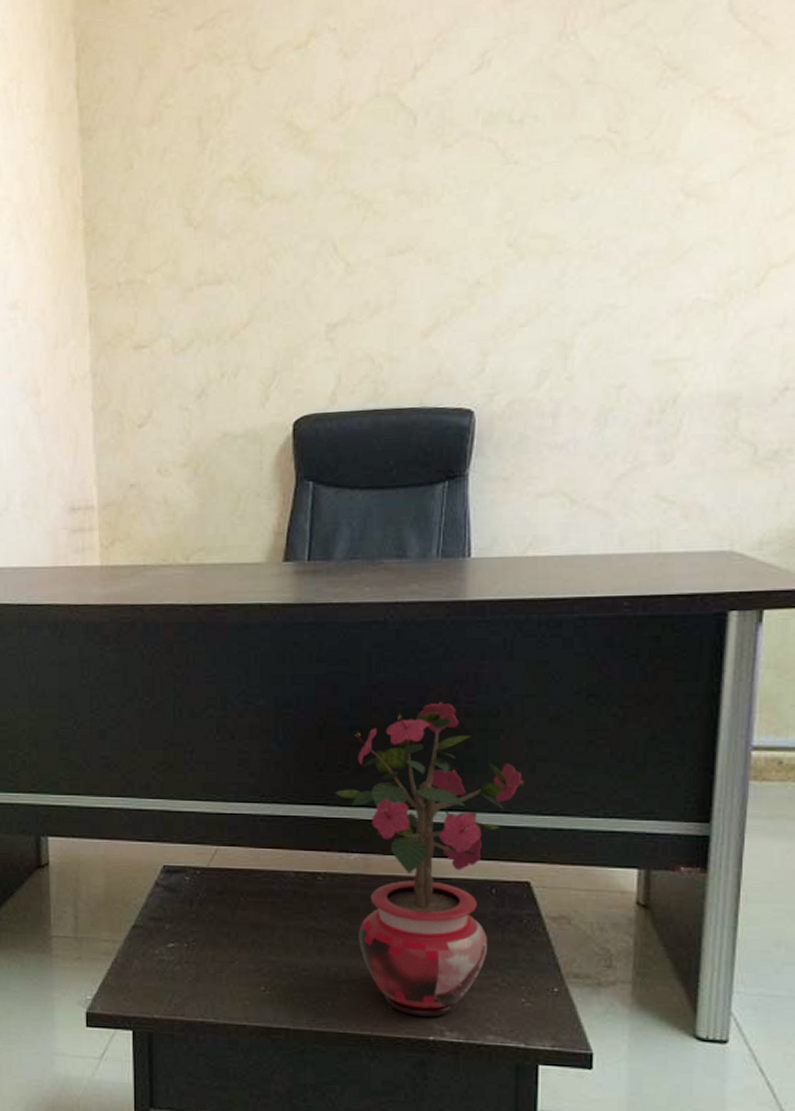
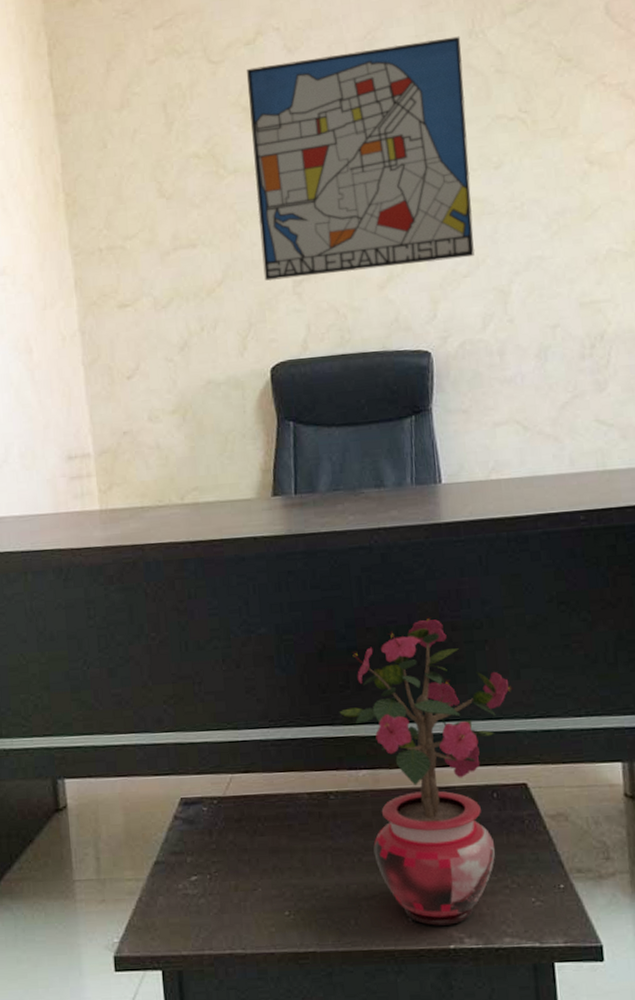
wall art: none [293,38,548,325] -> present [247,36,475,281]

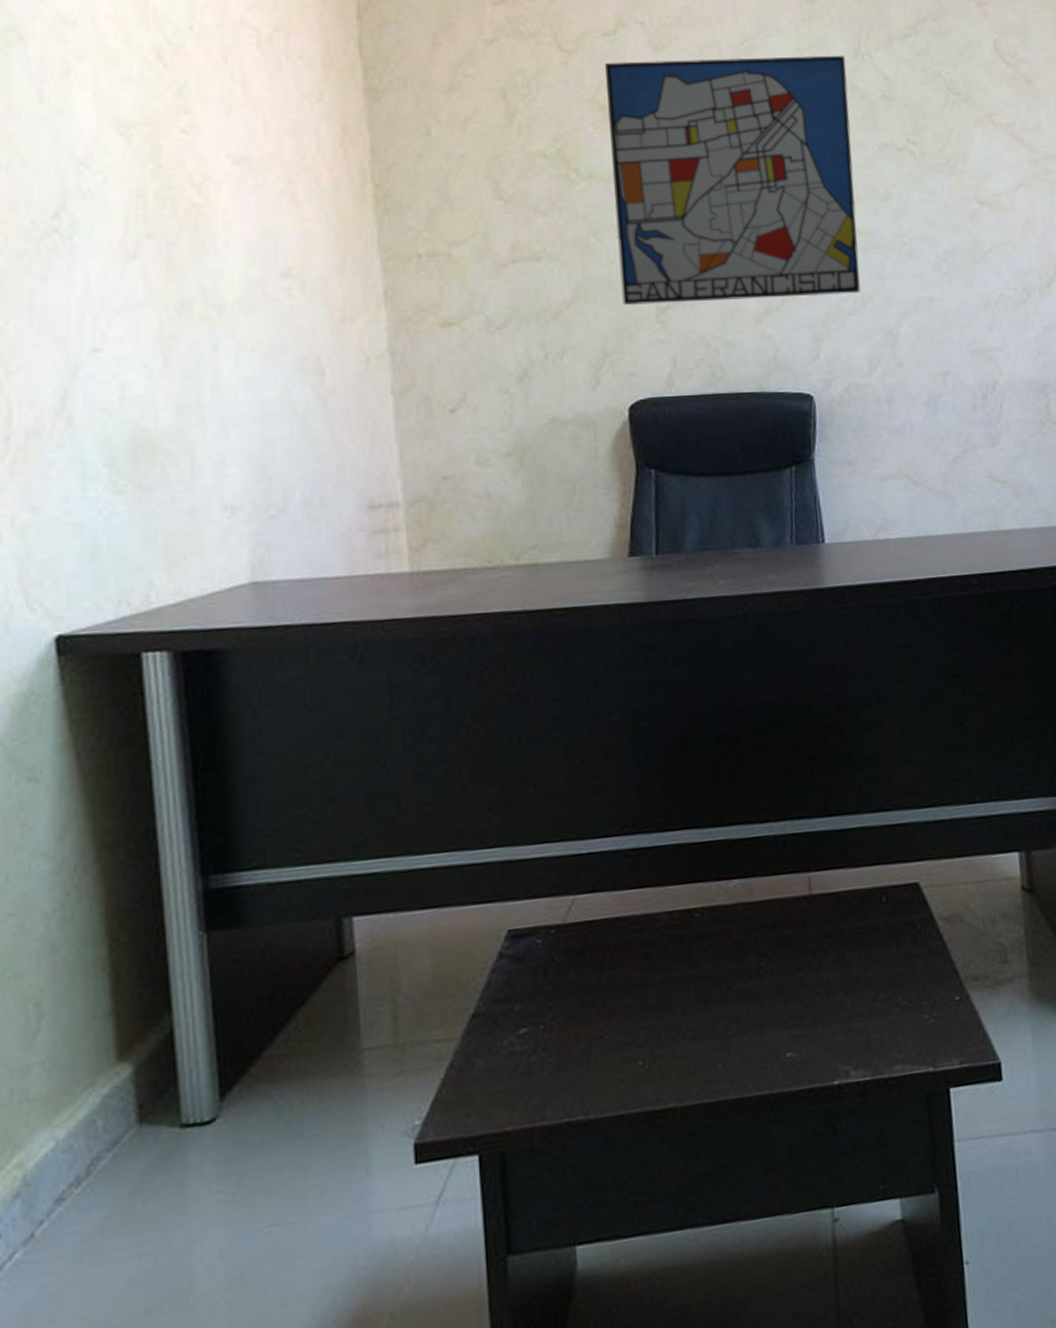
potted plant: present [339,616,514,926] -> none [706,695,904,1060]

